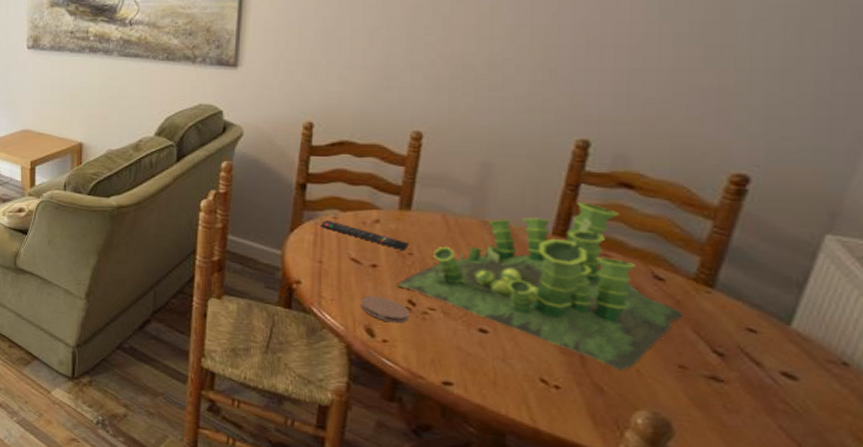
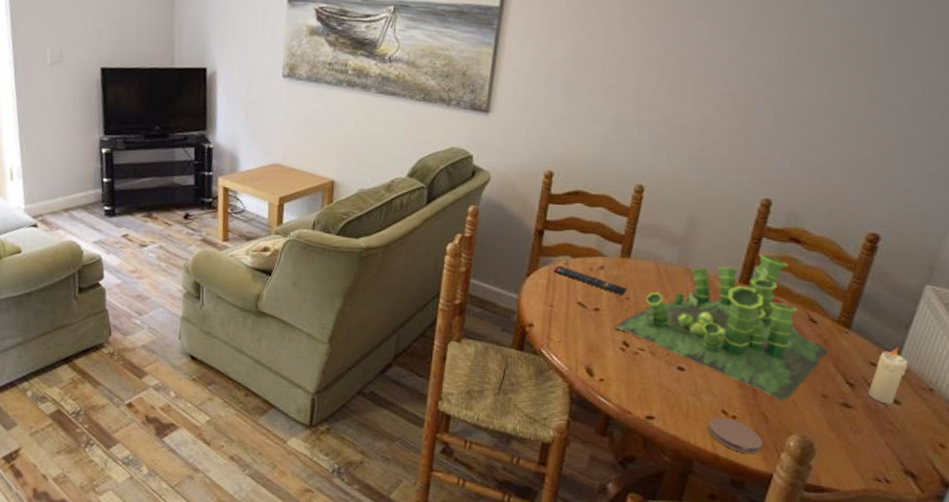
coaster: present [361,296,410,324] -> none [583,338,624,364]
coaster: none [523,386,598,431] -> present [708,417,763,455]
candle: none [748,310,806,380] -> present [869,347,908,405]

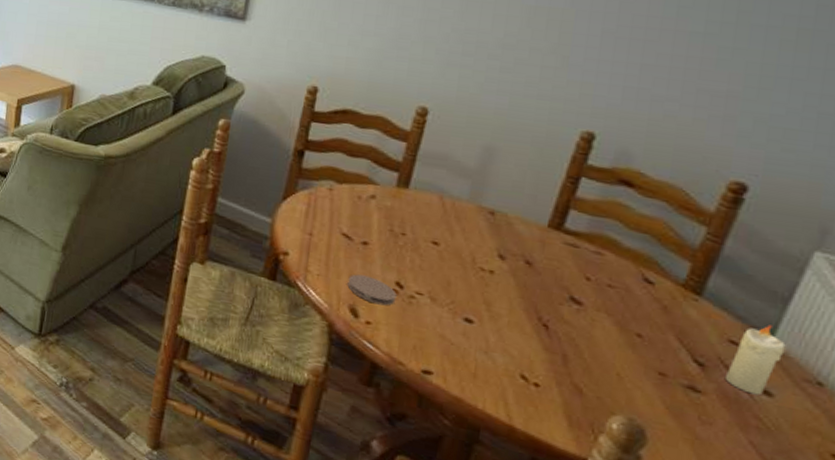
remote control: present [554,266,628,295] -> none [315,191,404,230]
coaster: none [583,338,624,364] -> present [347,274,397,306]
plant: present [614,254,828,401] -> none [386,196,669,373]
coaster: present [708,417,763,455] -> none [501,381,574,432]

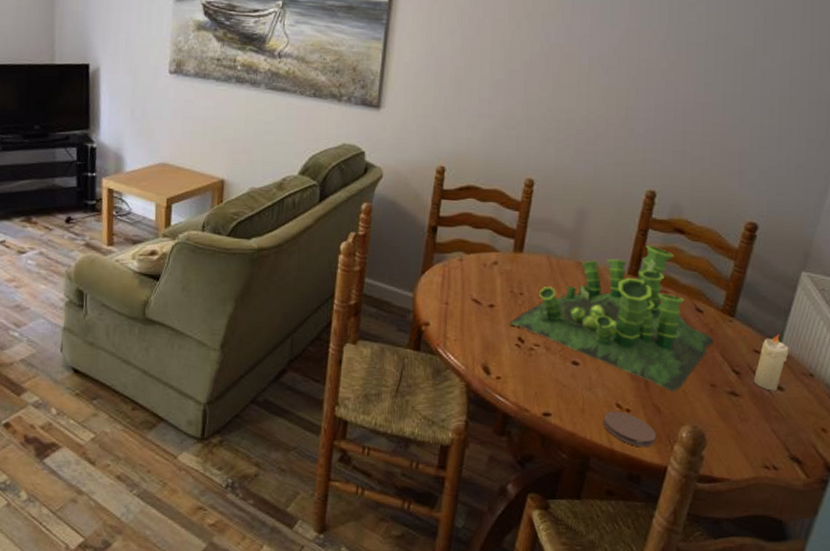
coaster: present [347,274,397,306] -> none [479,335,519,360]
plant: none [386,196,669,373] -> present [509,245,715,392]
coaster: none [501,381,574,432] -> present [604,411,656,448]

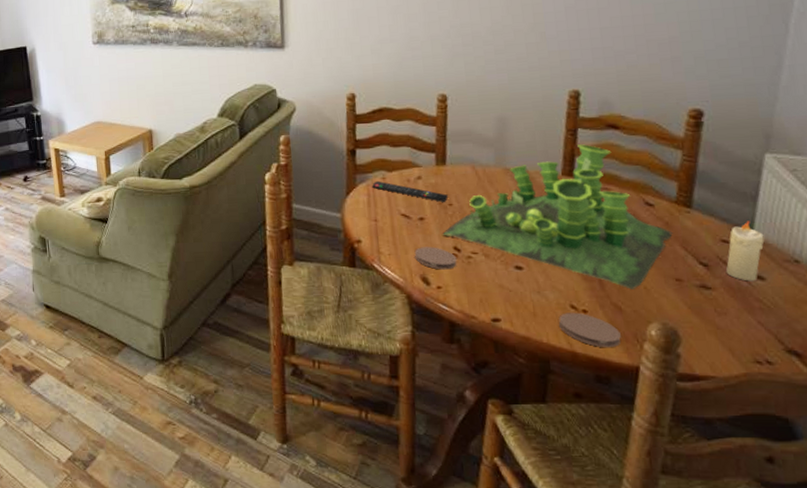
remote control: none [448,263,521,290] -> present [372,181,449,202]
coaster: none [479,335,519,360] -> present [414,247,457,270]

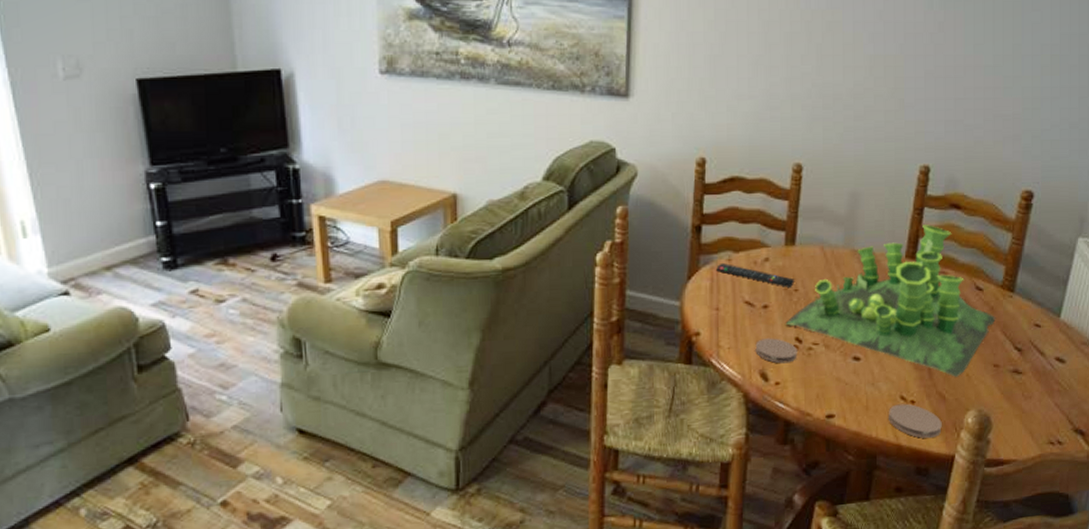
candle: present [726,221,765,281] -> none [1036,304,1069,365]

